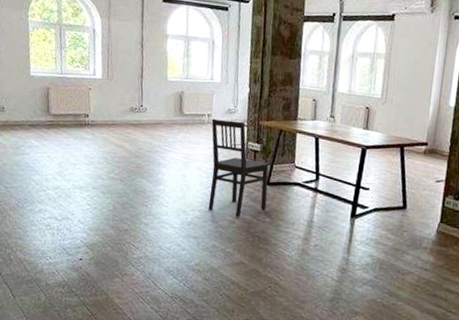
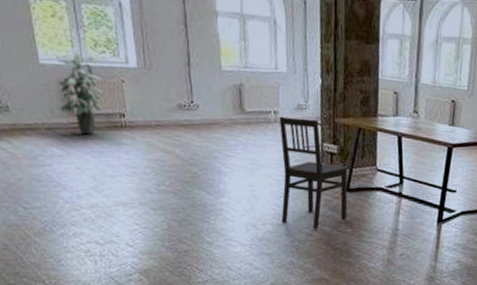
indoor plant: none [42,64,75,130] -> present [57,48,104,135]

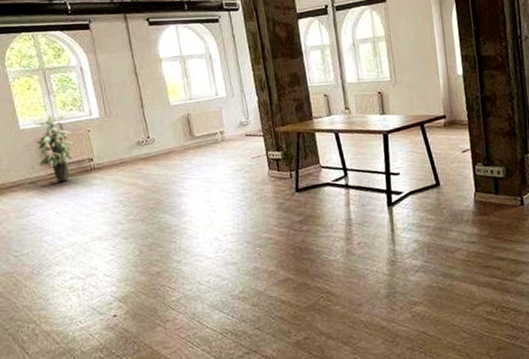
dining chair: present [279,116,349,229] -> none [225,132,301,232]

